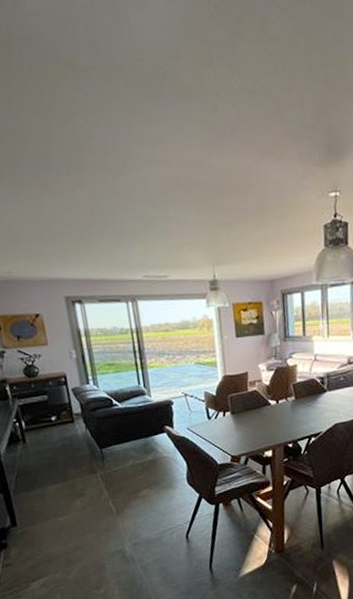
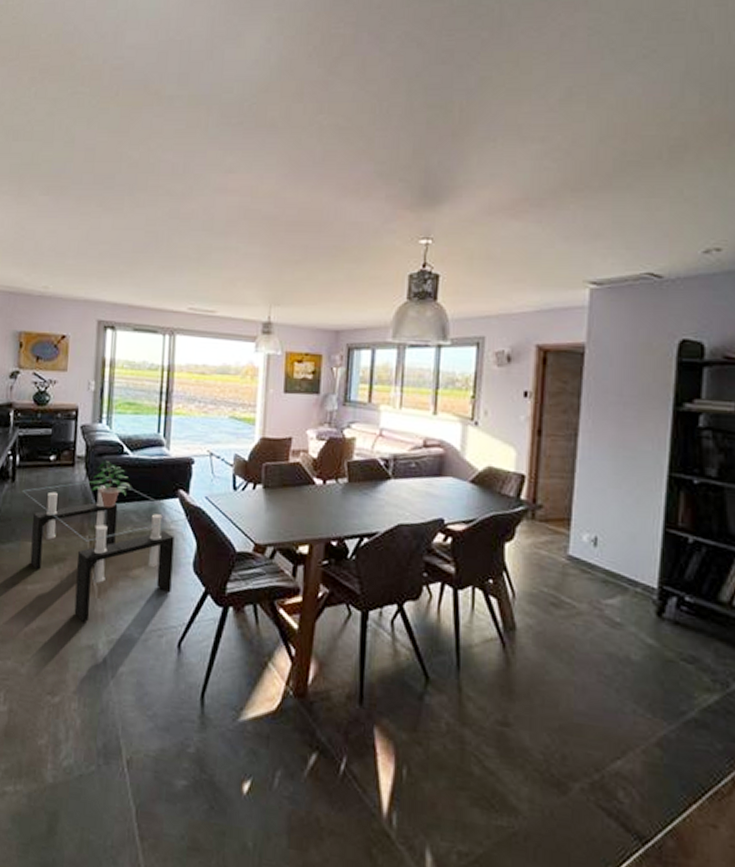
coffee table: none [34,426,177,535] -> present [22,478,189,622]
potted plant: none [89,413,127,450] -> present [88,459,132,508]

